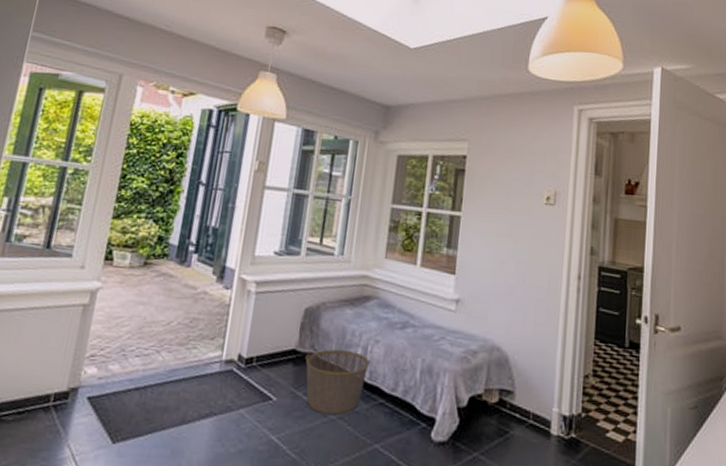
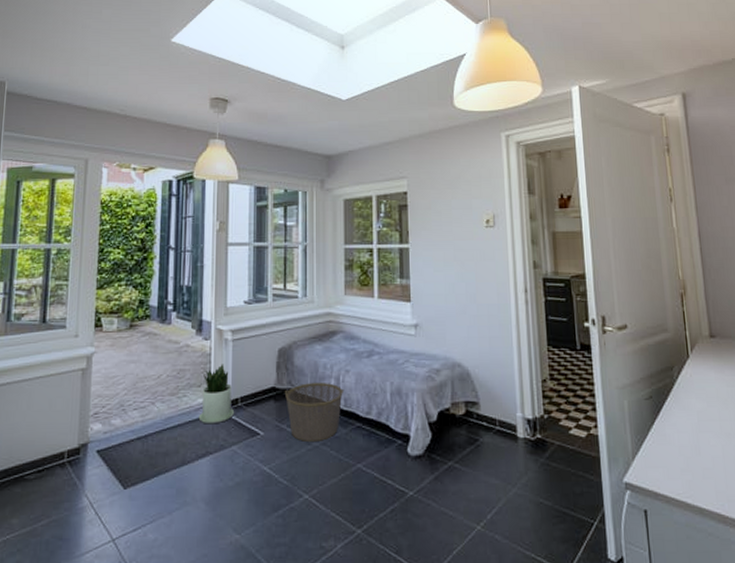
planter: none [206,317,248,383] -> present [198,364,235,424]

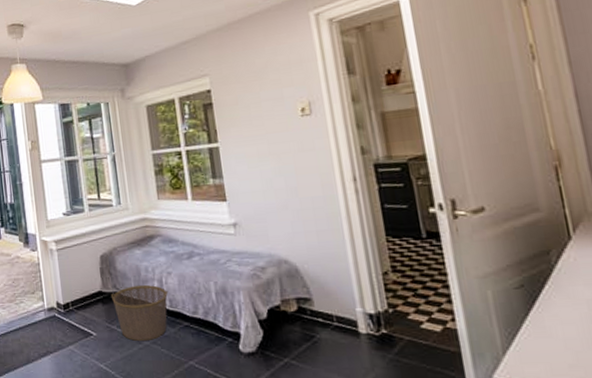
planter: present [198,364,235,424] -> none [34,272,68,327]

